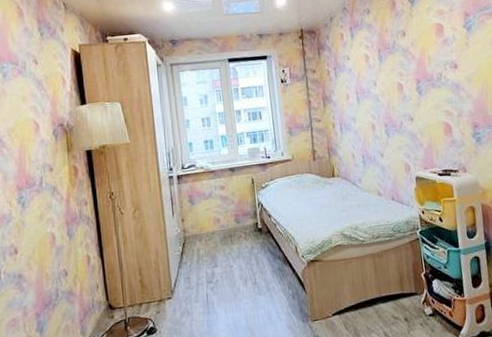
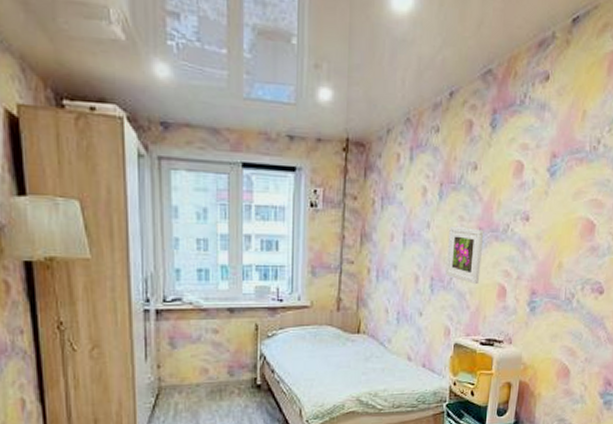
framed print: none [392,80,426,125] -> present [445,226,484,284]

